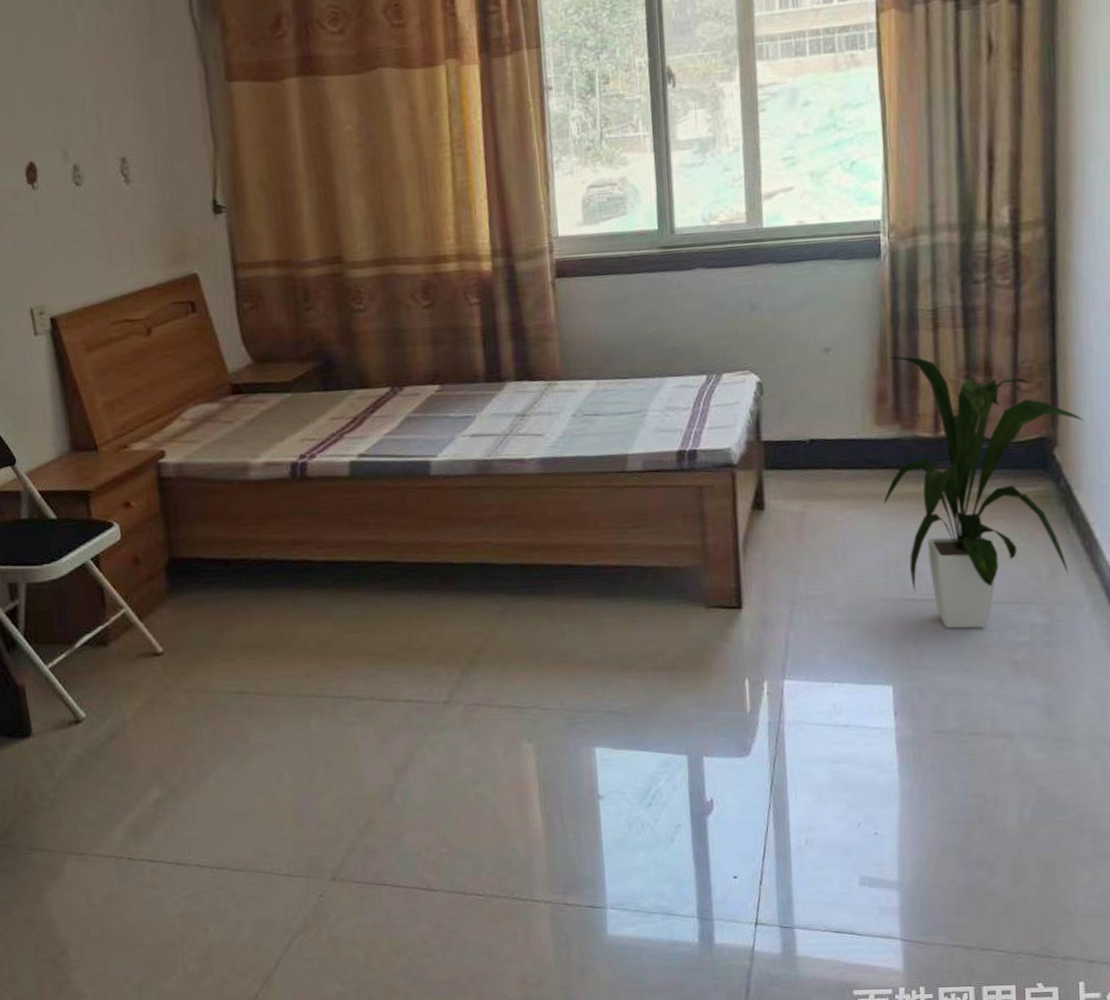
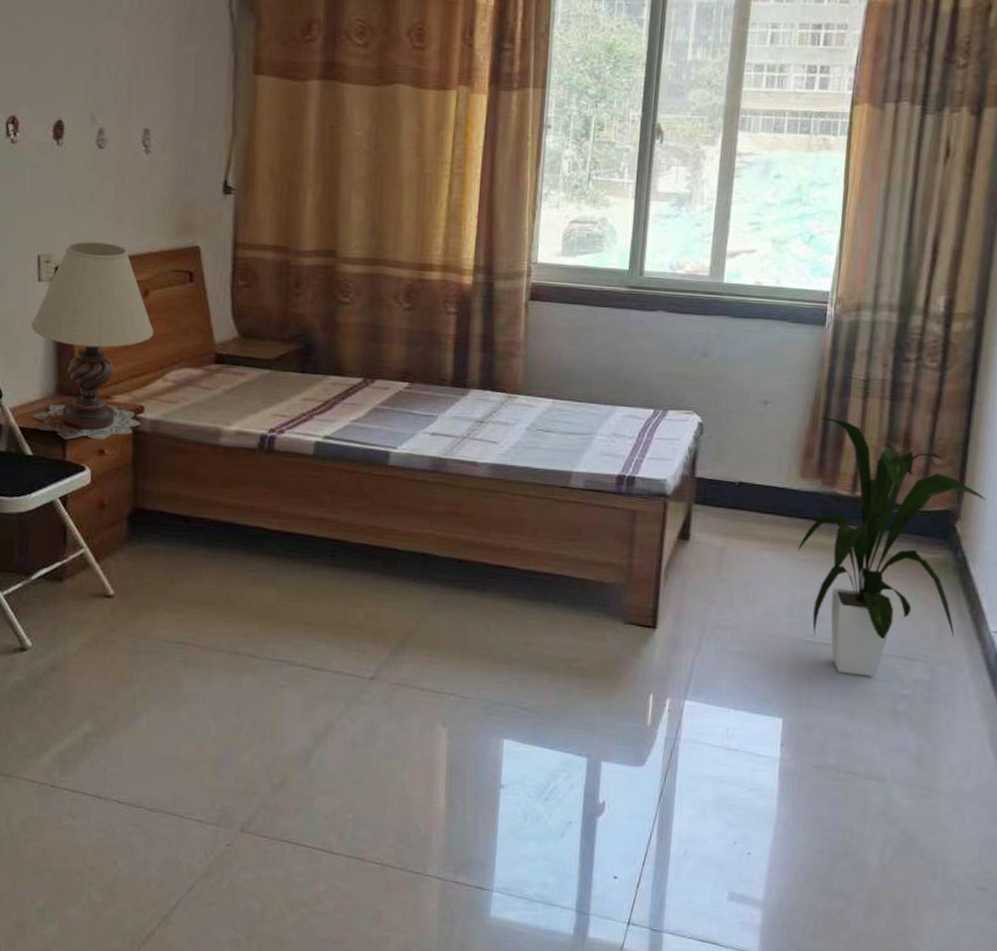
table lamp: none [34,284,165,497] -> present [31,241,154,440]

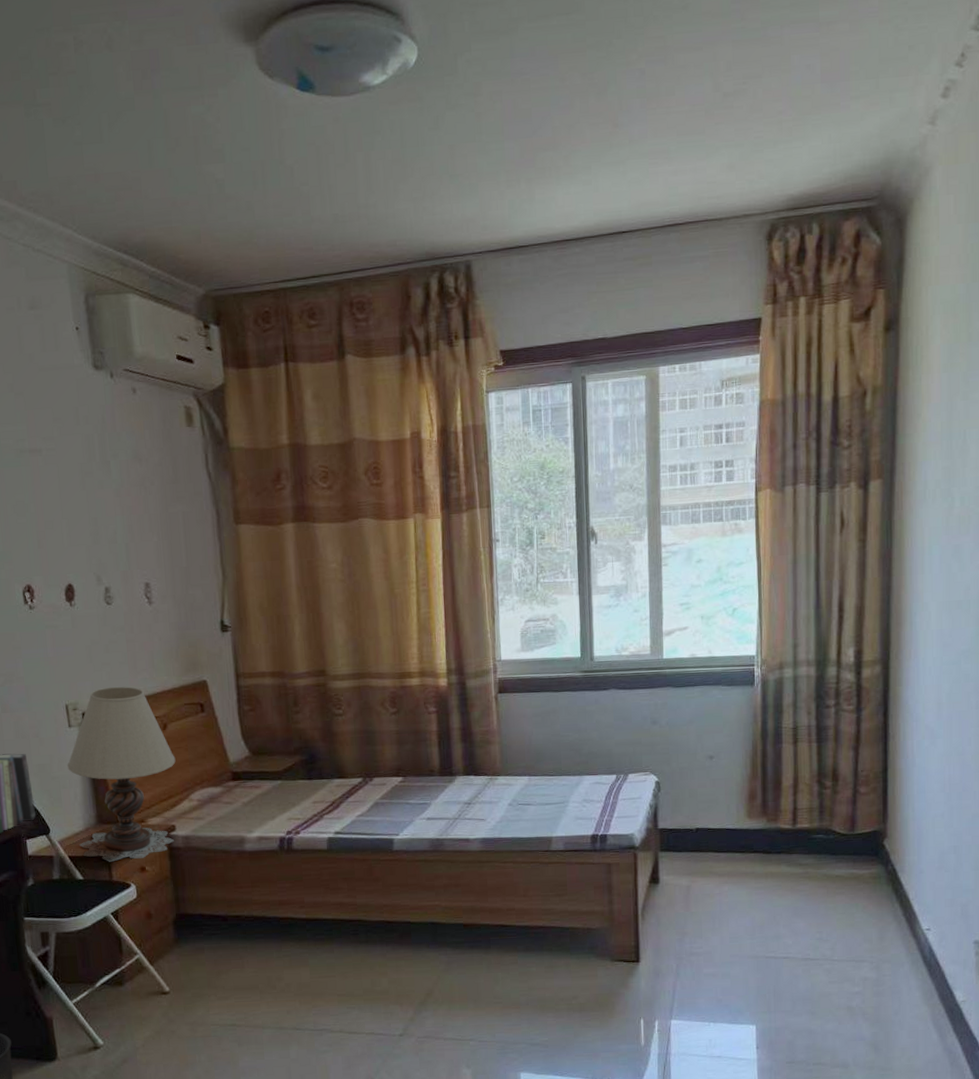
house plant: present [797,417,986,677] -> none [752,763,907,981]

